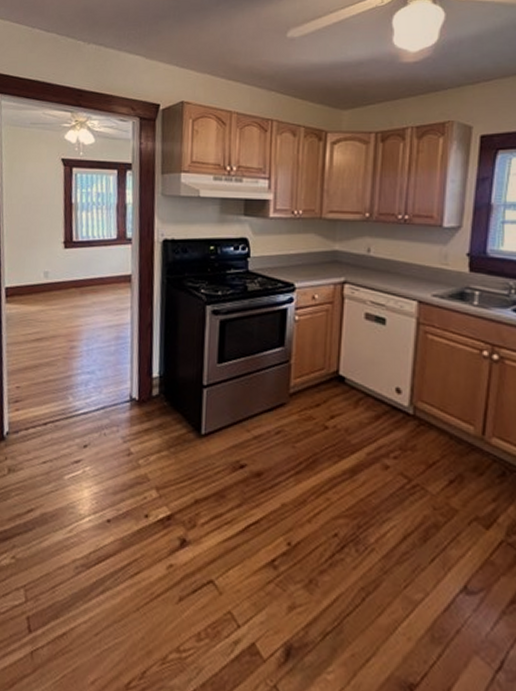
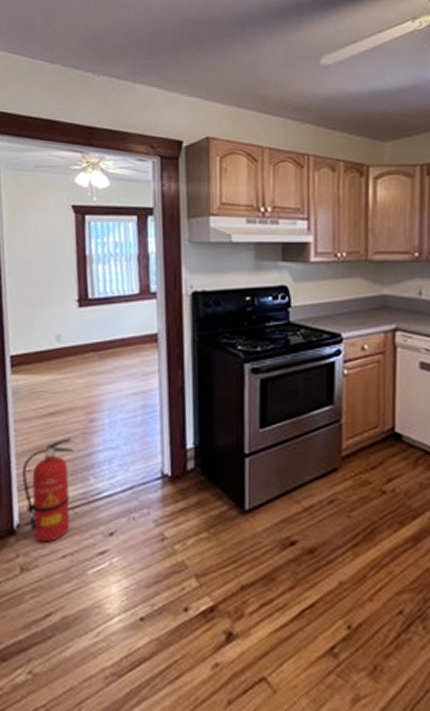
fire extinguisher: none [12,361,57,450] -> present [22,438,75,543]

